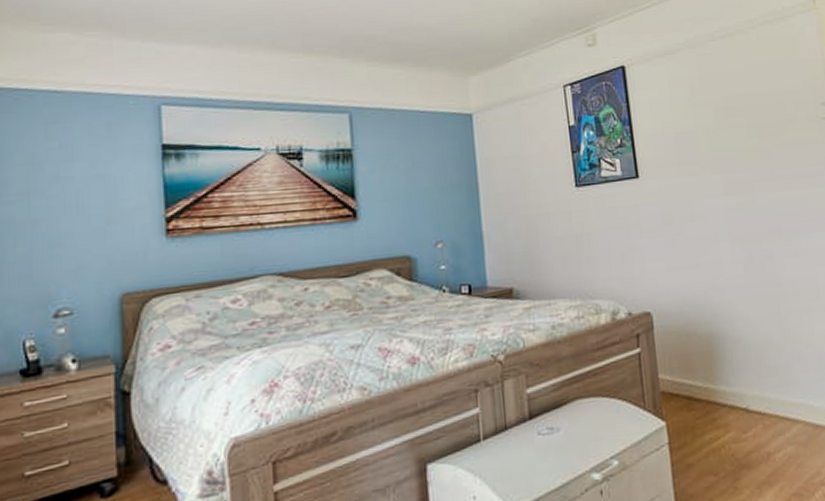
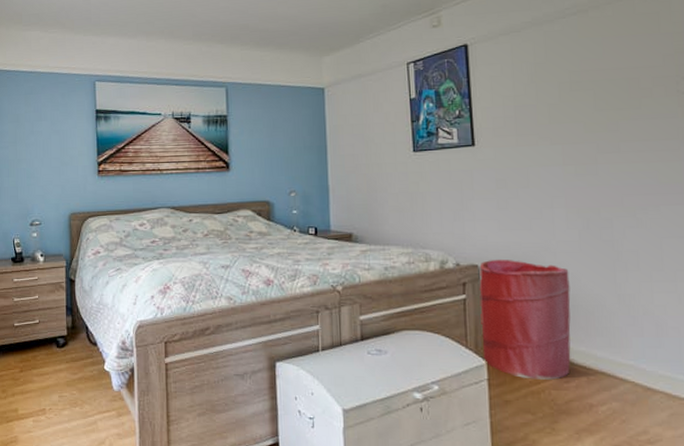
laundry hamper: none [652,302,747,436] -> present [479,260,571,380]

